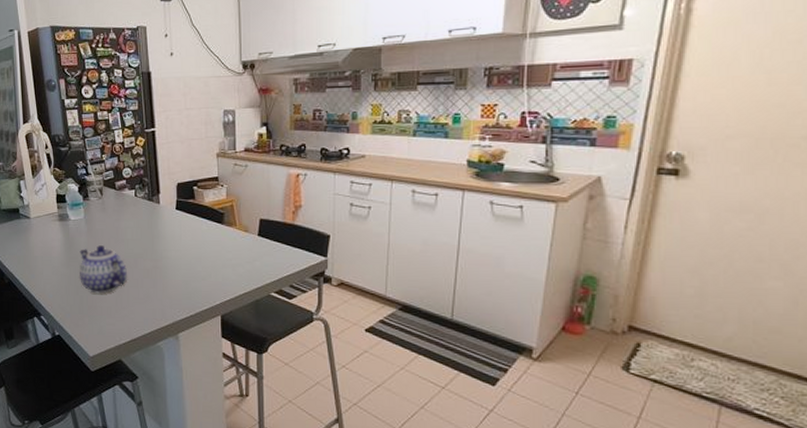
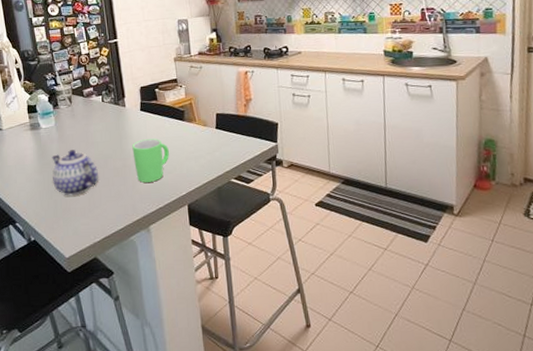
mug: none [165,241,205,288] -> present [132,138,170,183]

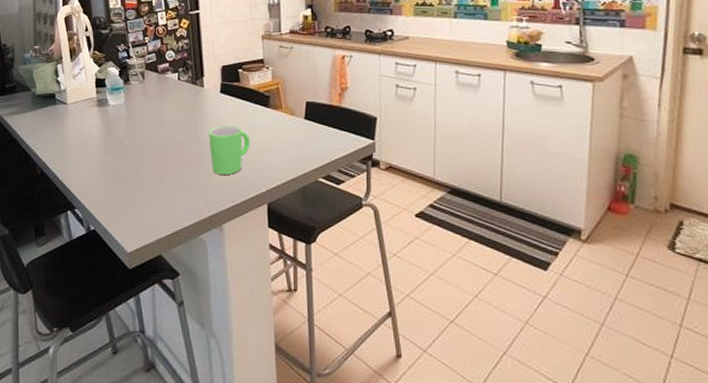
teapot: present [51,150,99,196] -> none [117,132,170,184]

